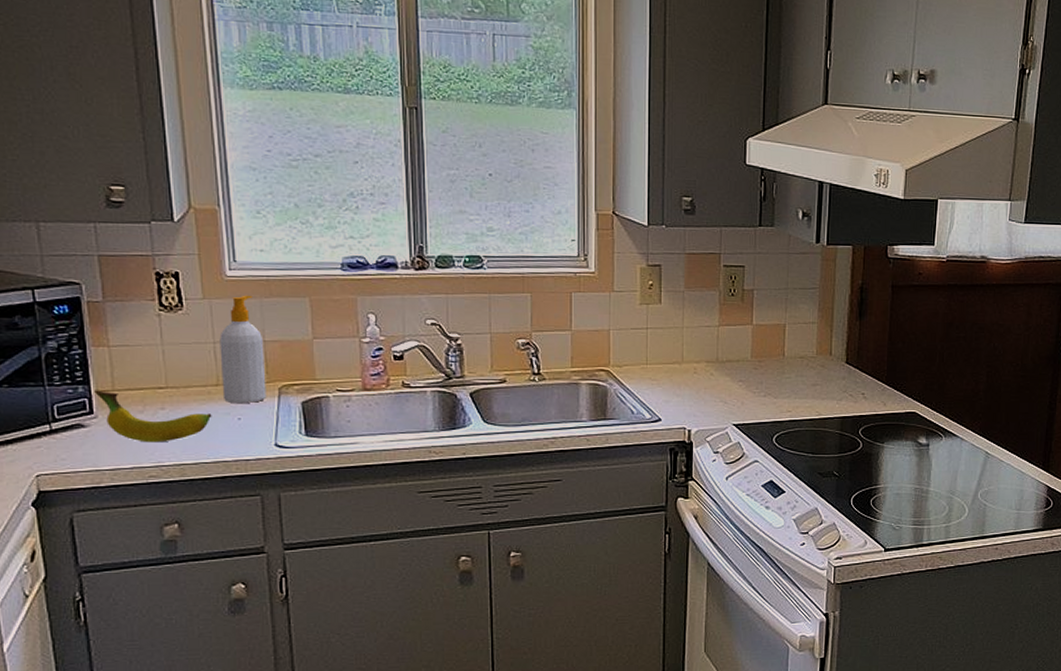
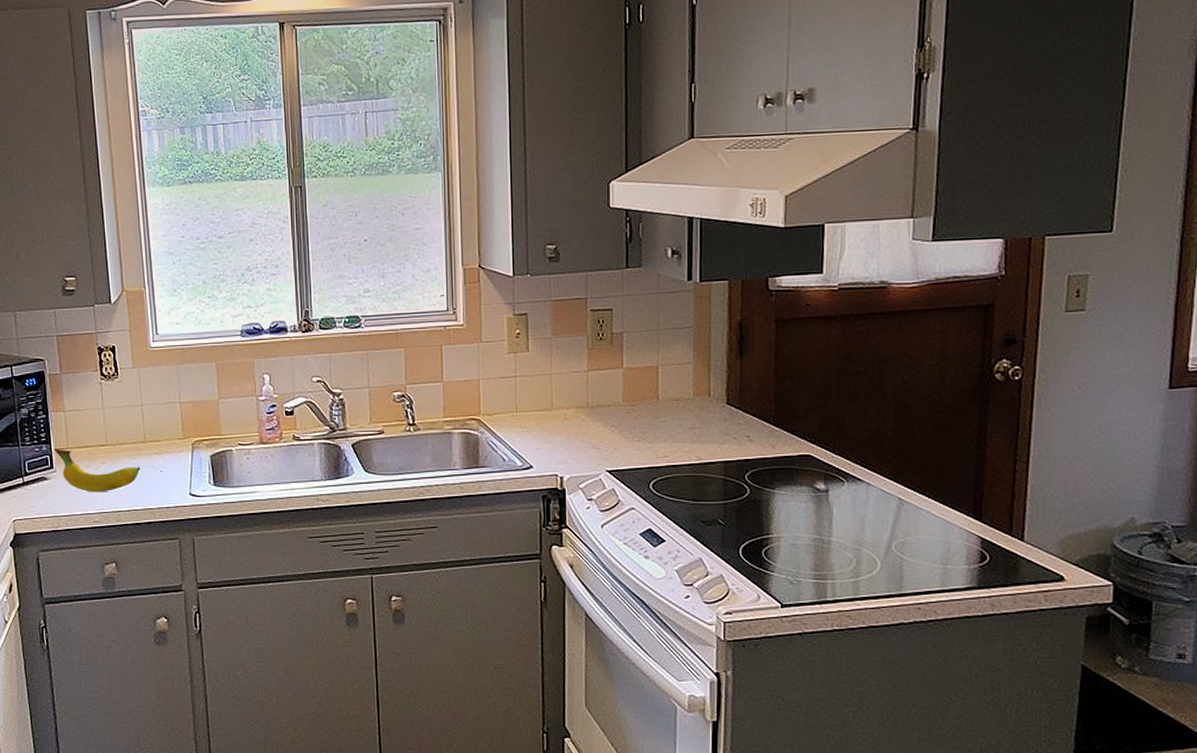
soap bottle: present [219,295,267,403] -> none [146,362,183,457]

